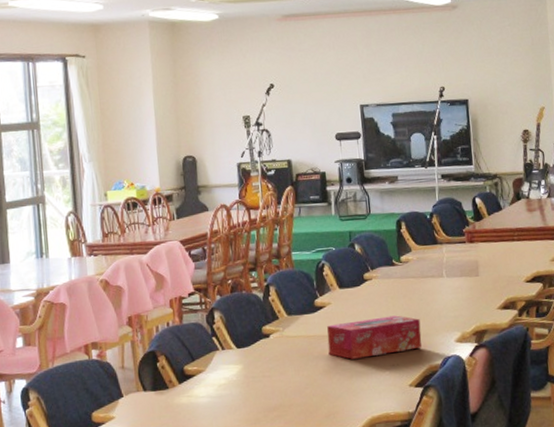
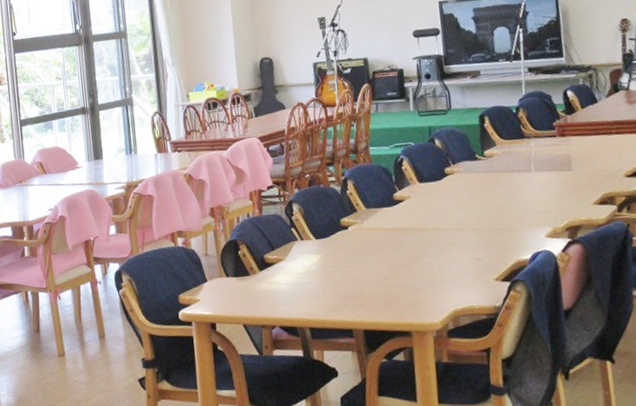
tissue box: present [326,315,422,360] -> none [406,209,509,252]

